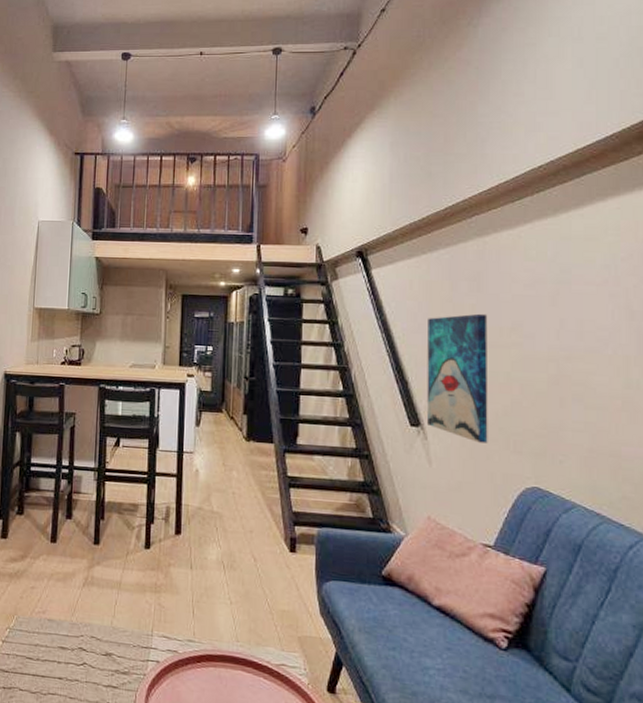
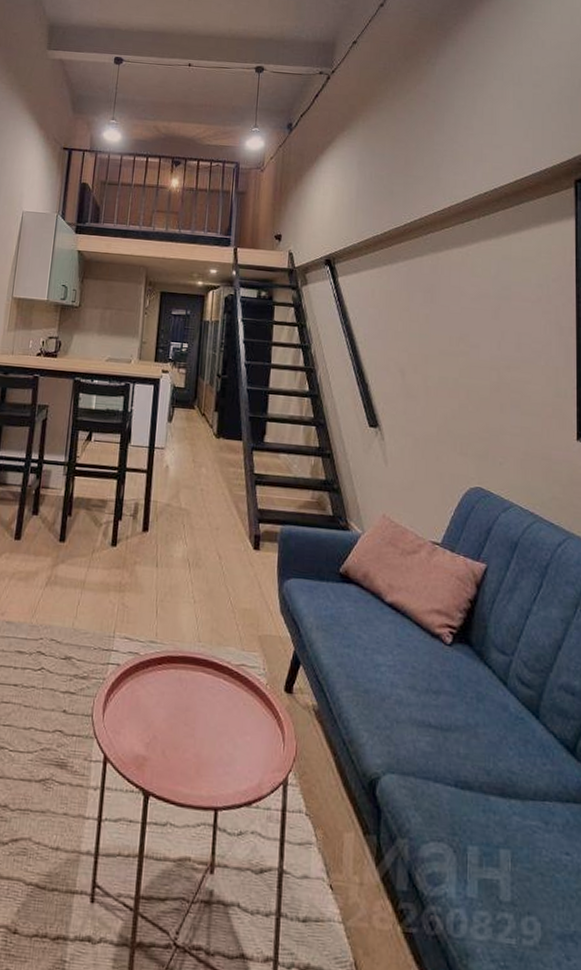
wall art: present [426,313,488,443] -> none [384,323,439,445]

